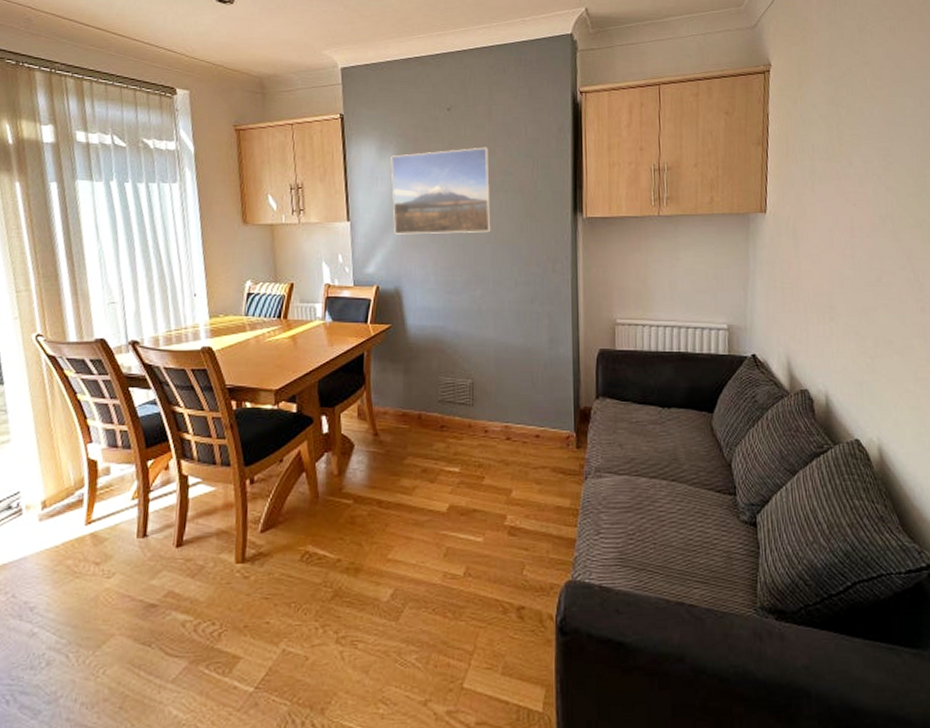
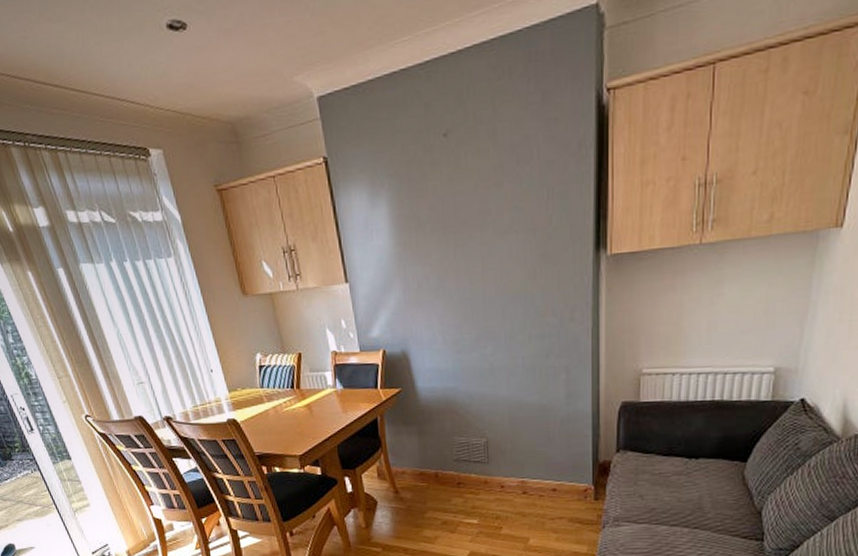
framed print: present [391,147,491,235] -> none [384,178,501,293]

